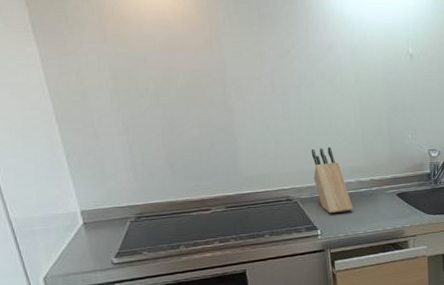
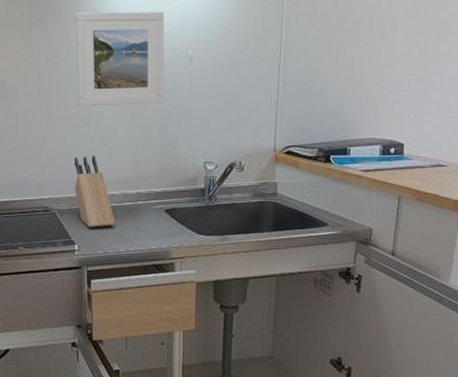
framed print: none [303,11,390,102] -> present [75,11,164,106]

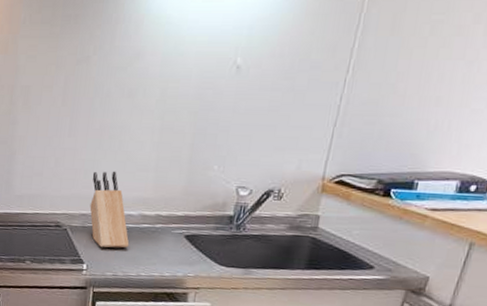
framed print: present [75,11,164,106] -> none [103,11,214,119]

